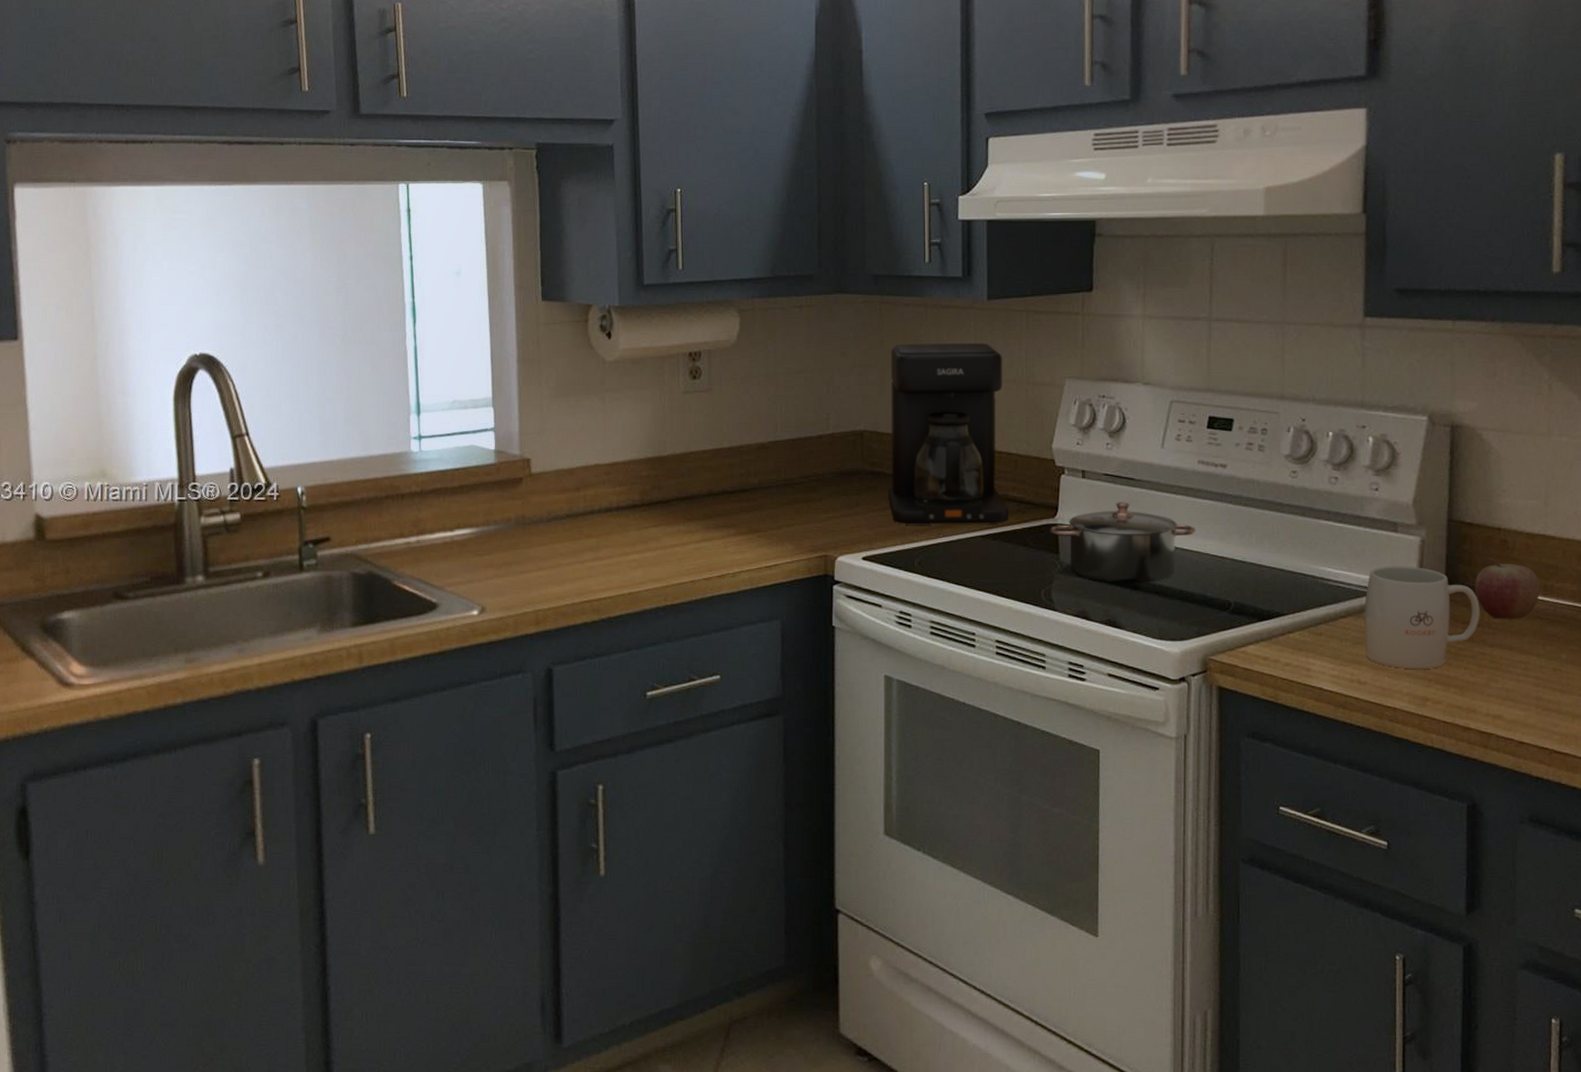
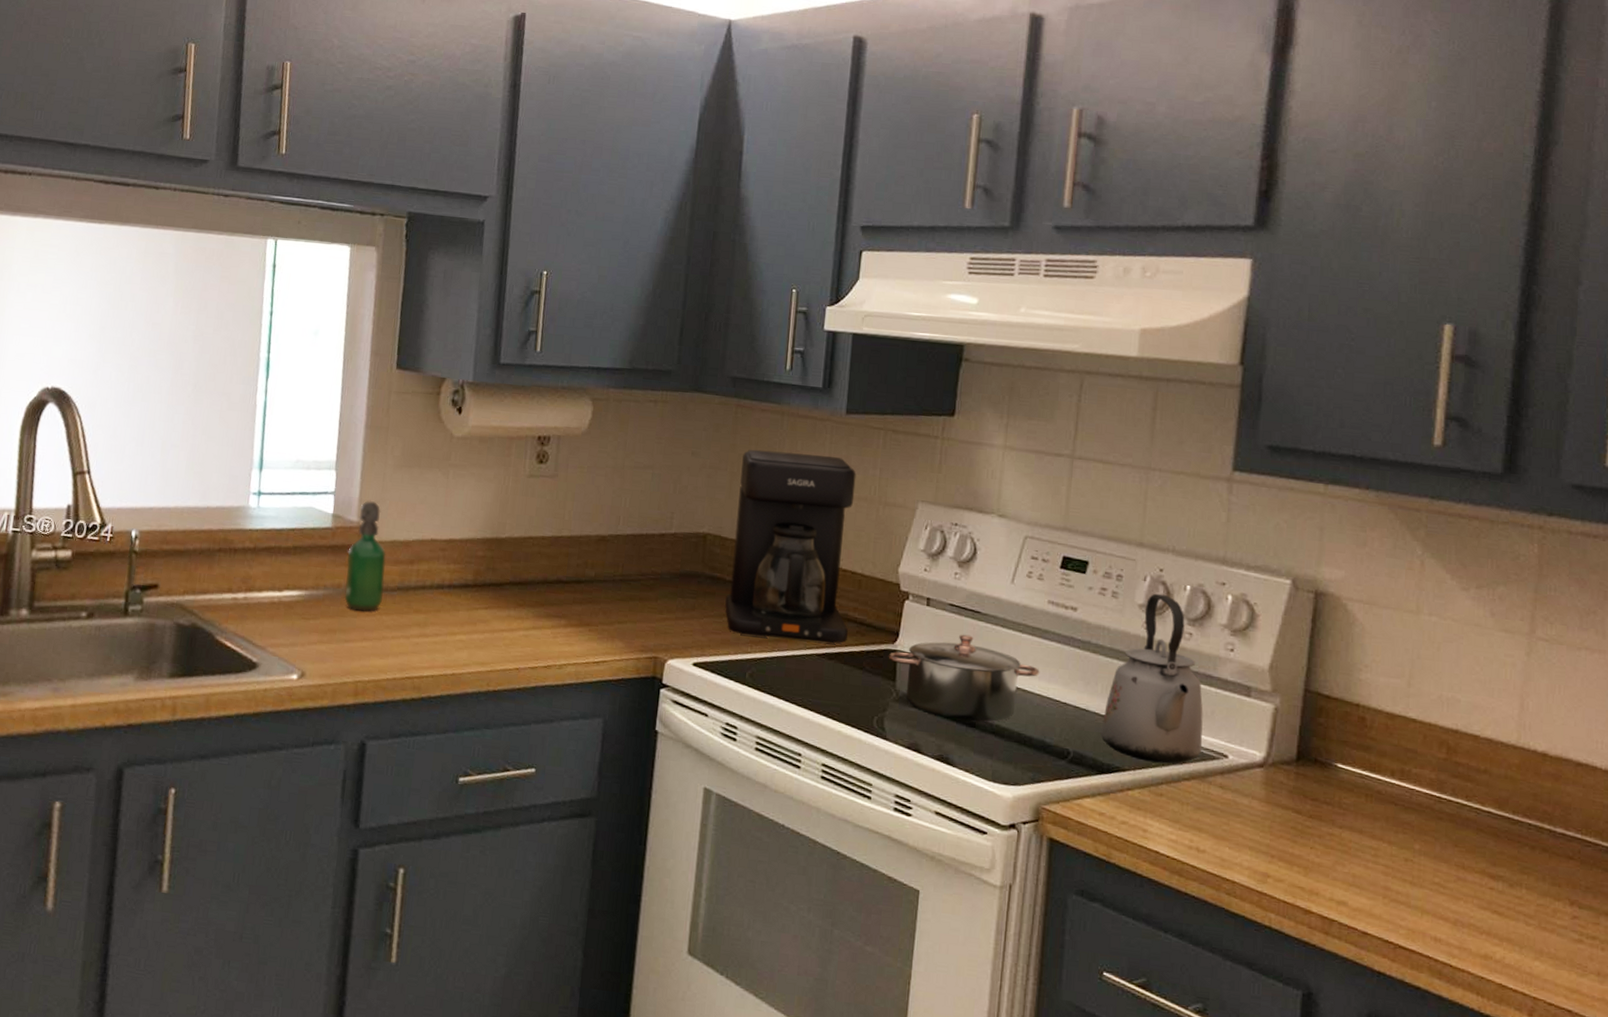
soap dispenser: none [514,432,554,542] -> present [344,500,387,611]
kettle: none [1258,443,1356,604] -> present [1100,593,1203,764]
mug: present [1365,566,1480,670] -> none [1207,731,1332,845]
fruit: present [1474,558,1540,620] -> none [1327,734,1396,803]

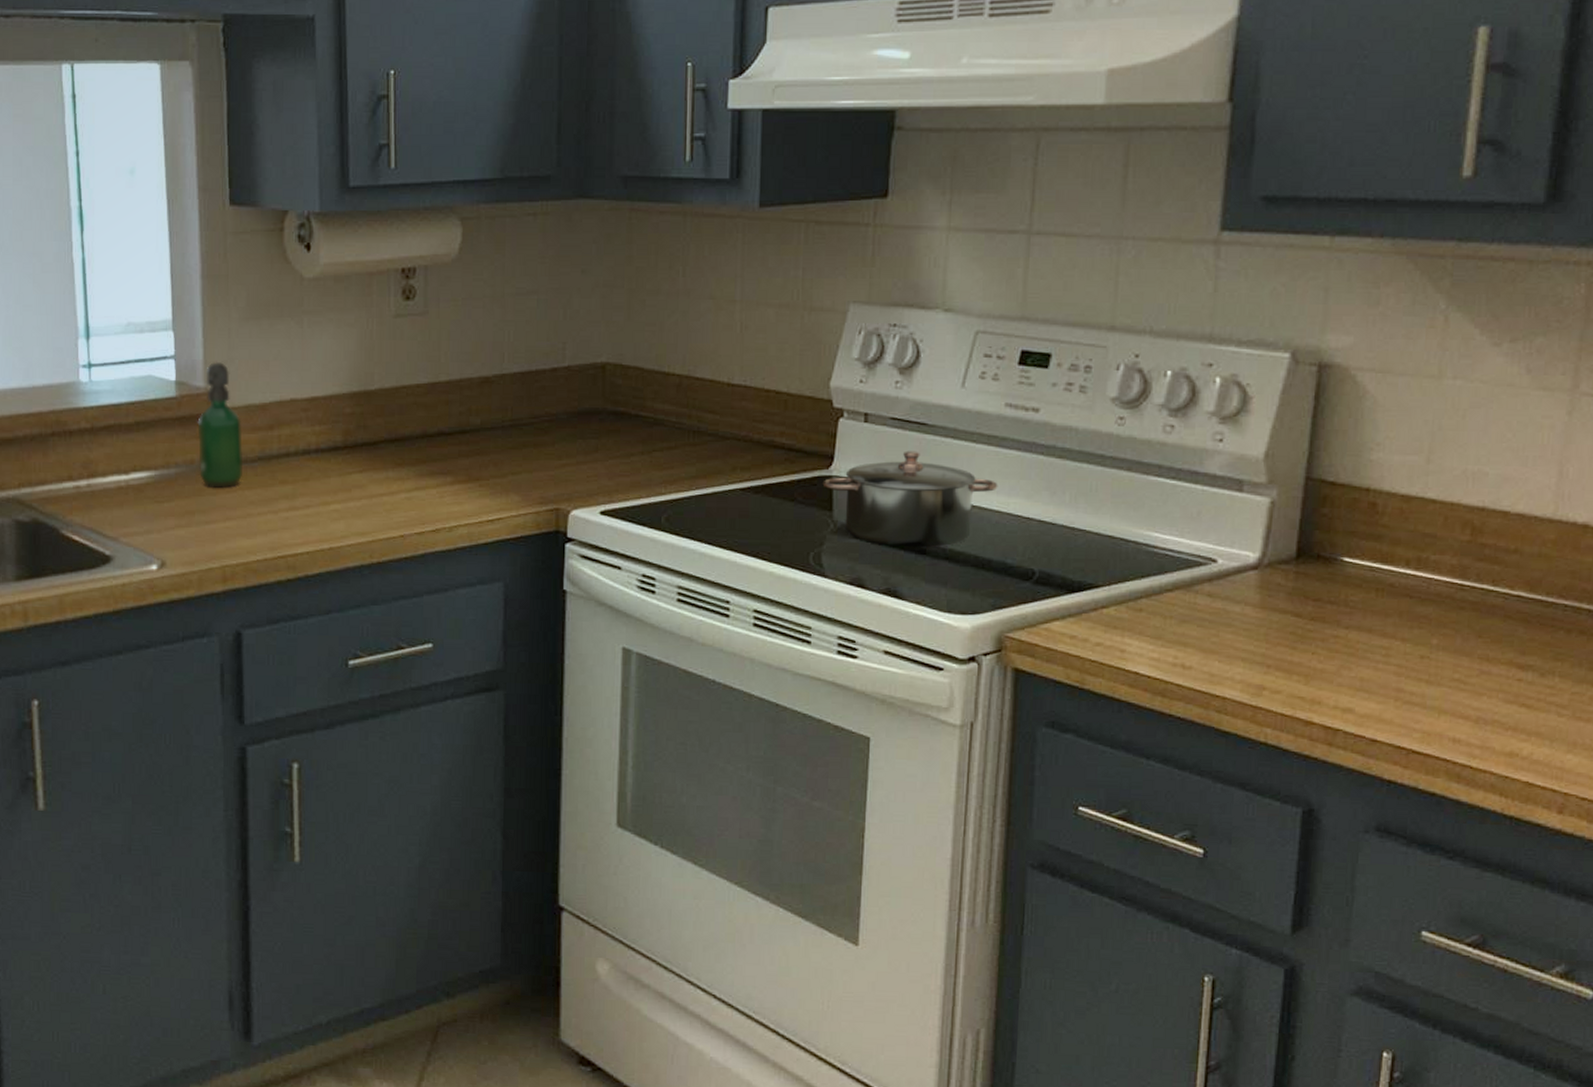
coffee maker: present [725,449,856,643] -> none [632,259,775,475]
kettle: present [1100,593,1203,764] -> none [1069,383,1188,575]

